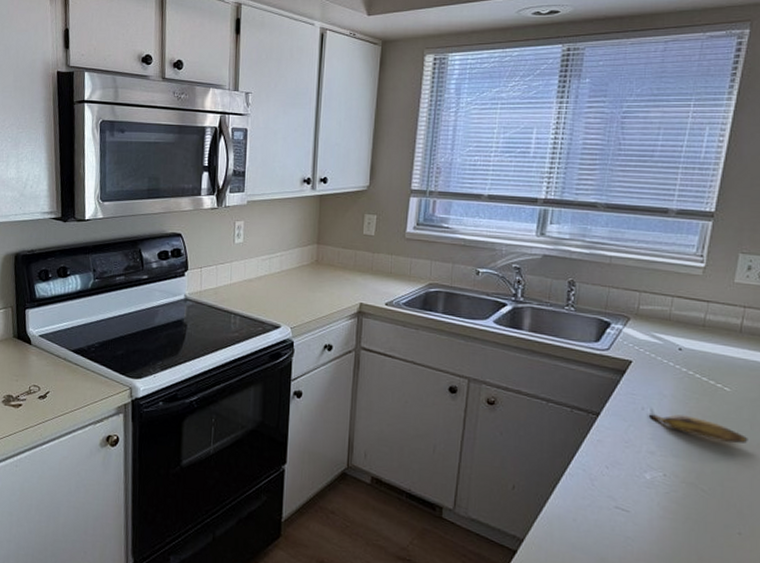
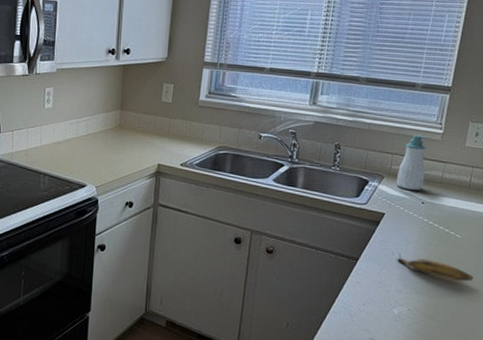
soap bottle: none [646,269,685,334] -> present [396,135,428,190]

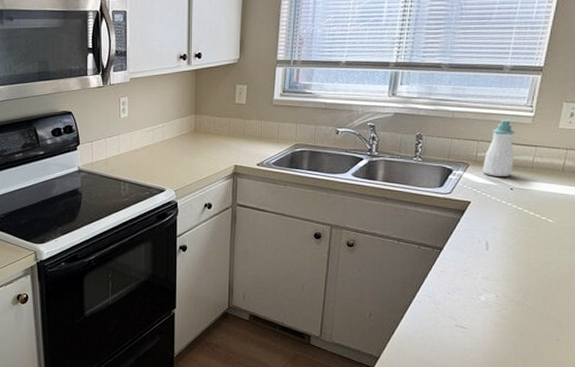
banana: present [397,258,474,282] -> none [483,245,567,266]

